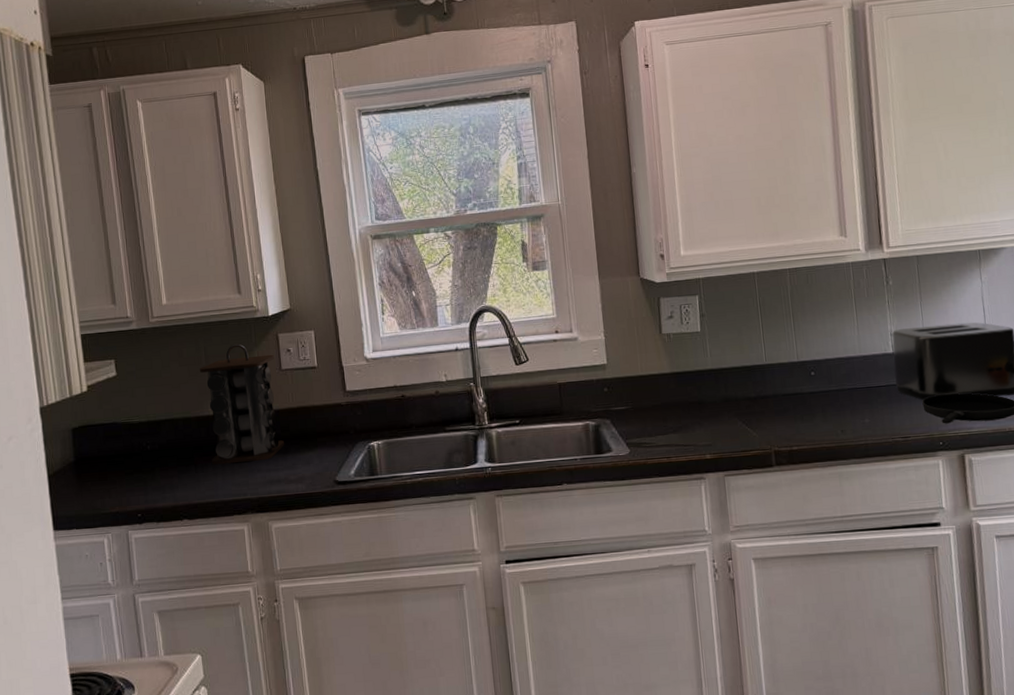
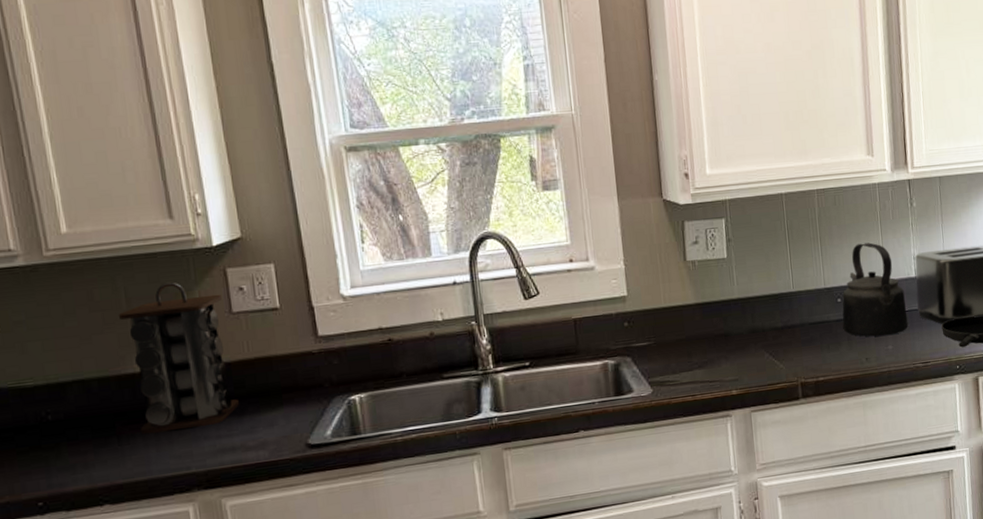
kettle: none [816,319,886,410] -> present [842,242,908,337]

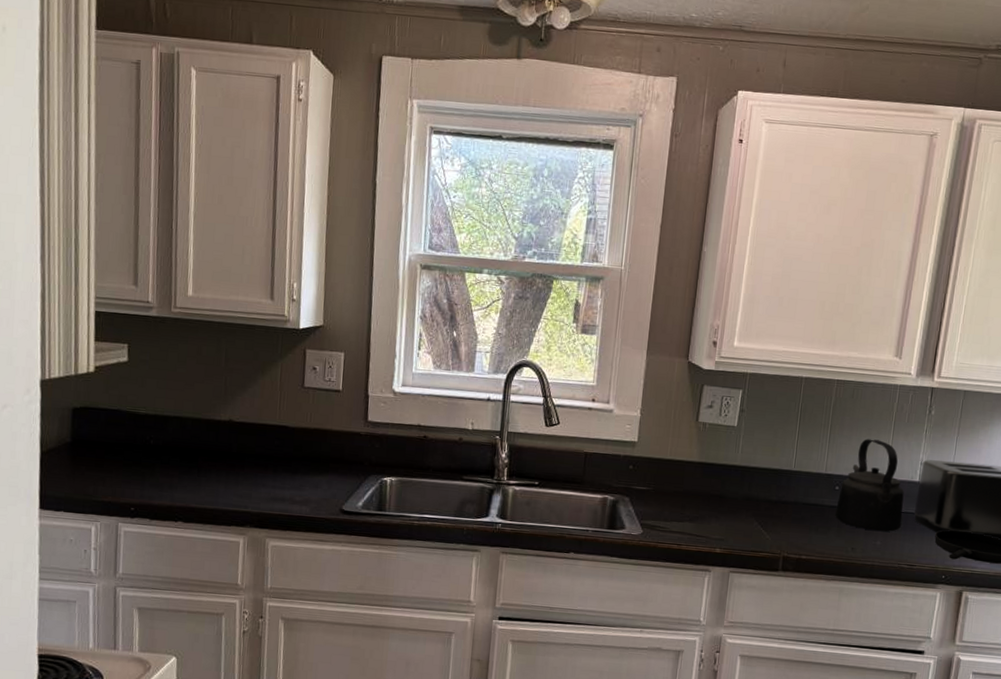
spice rack: present [119,281,240,435] -> none [215,351,298,476]

